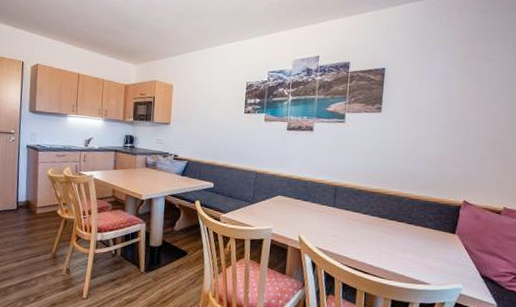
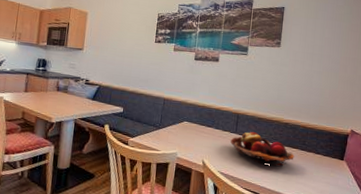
fruit basket: none [328,205,400,241] -> present [230,132,295,166]

